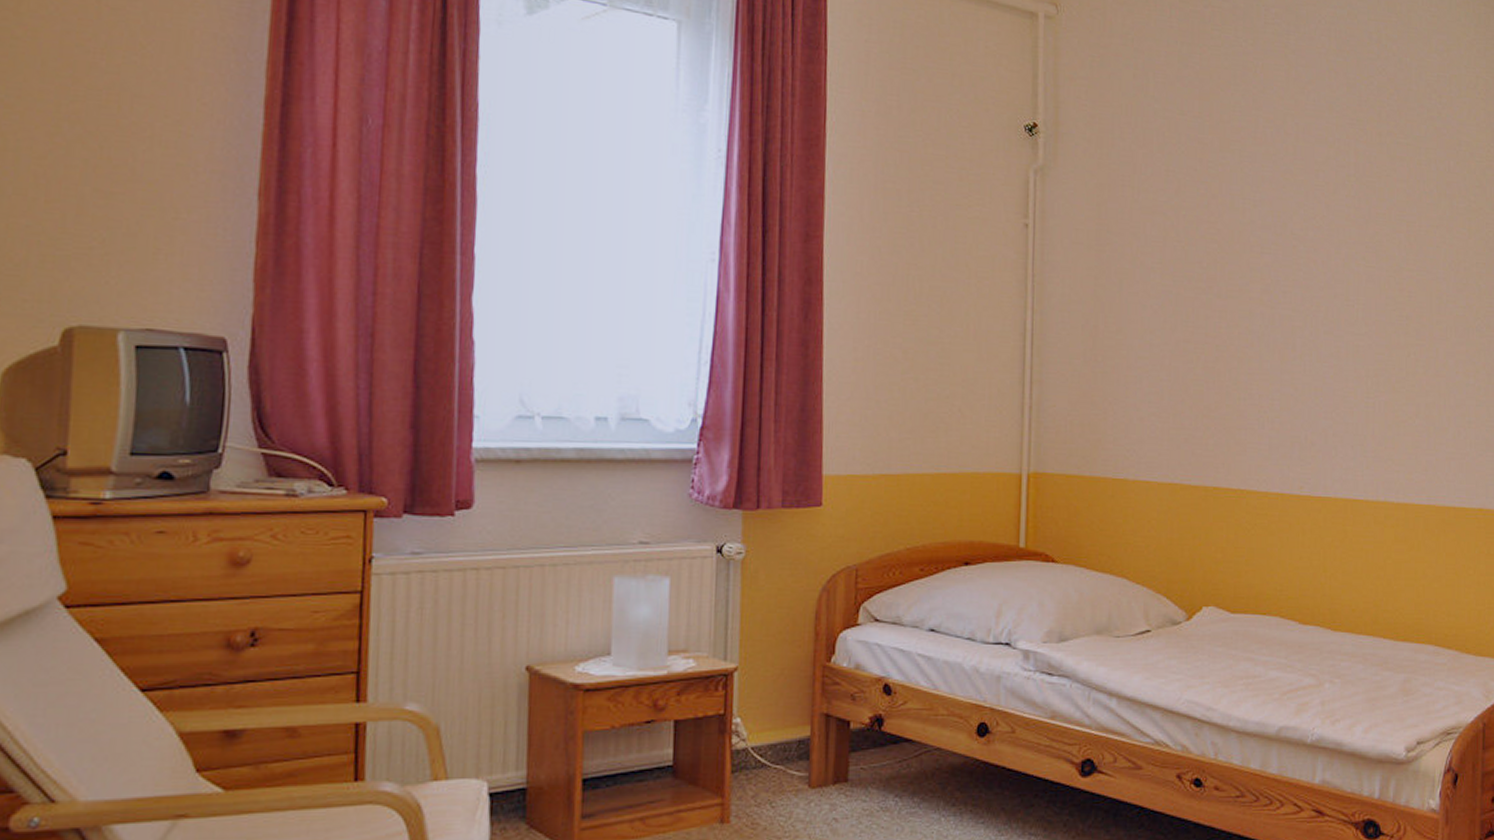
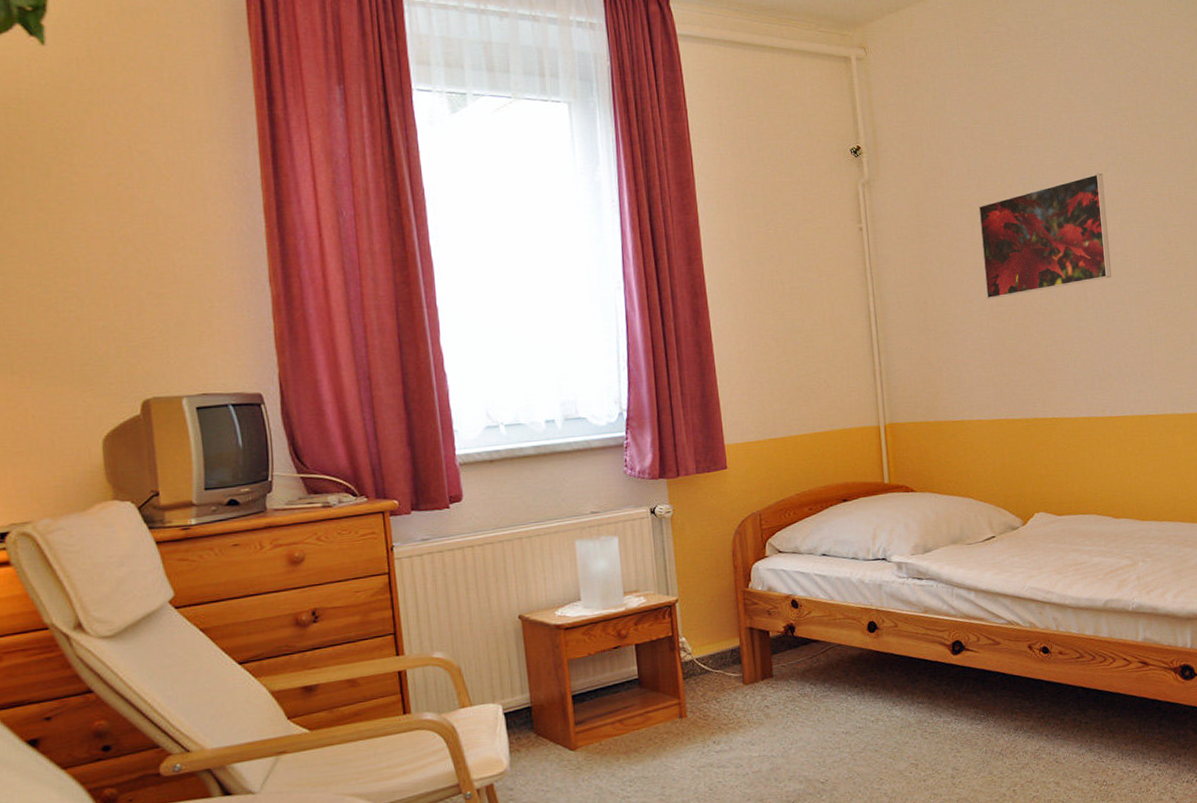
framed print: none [1172,194,1330,333] -> present [978,173,1112,299]

